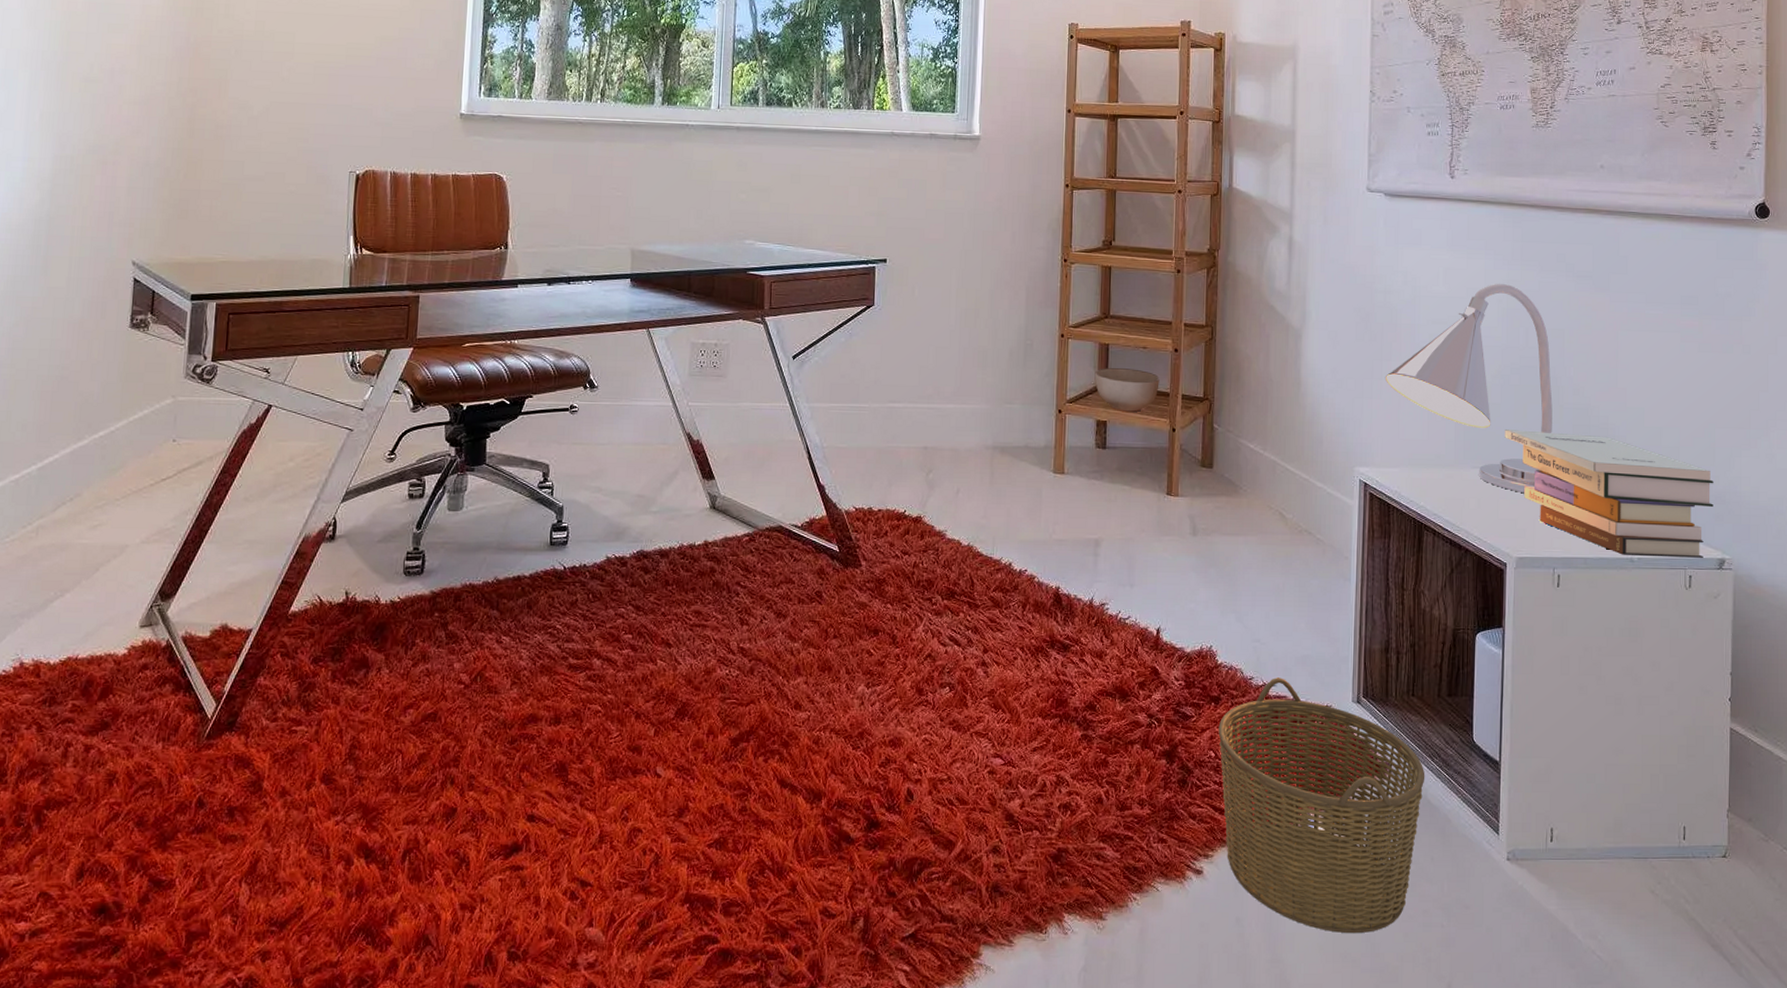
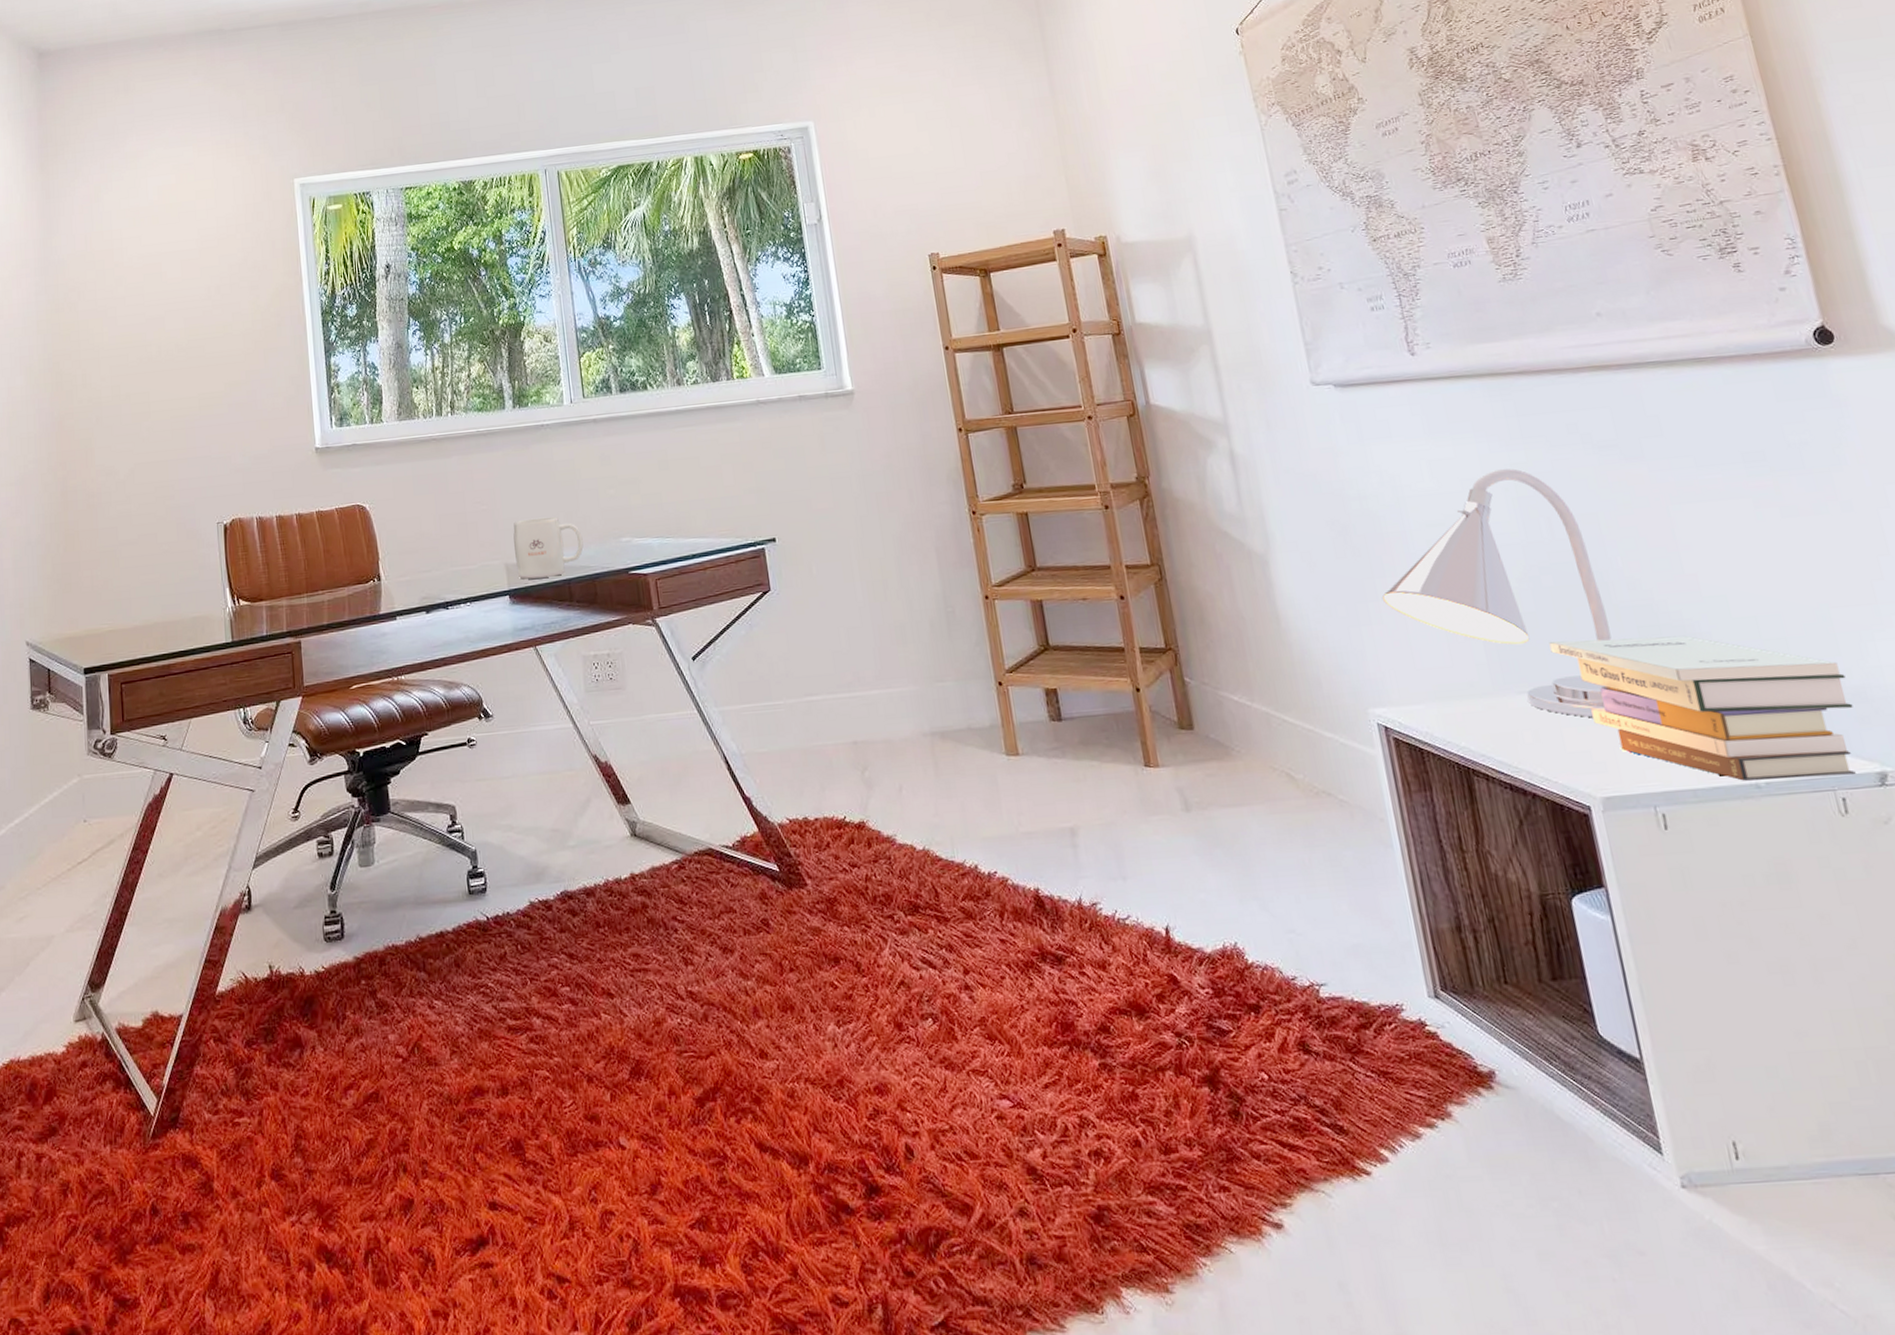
mug: none [642,210,709,267] -> present [513,516,584,580]
bowl: present [1094,368,1161,413] -> none [1031,624,1111,676]
basket: present [1218,678,1425,934] -> none [1264,974,1558,1296]

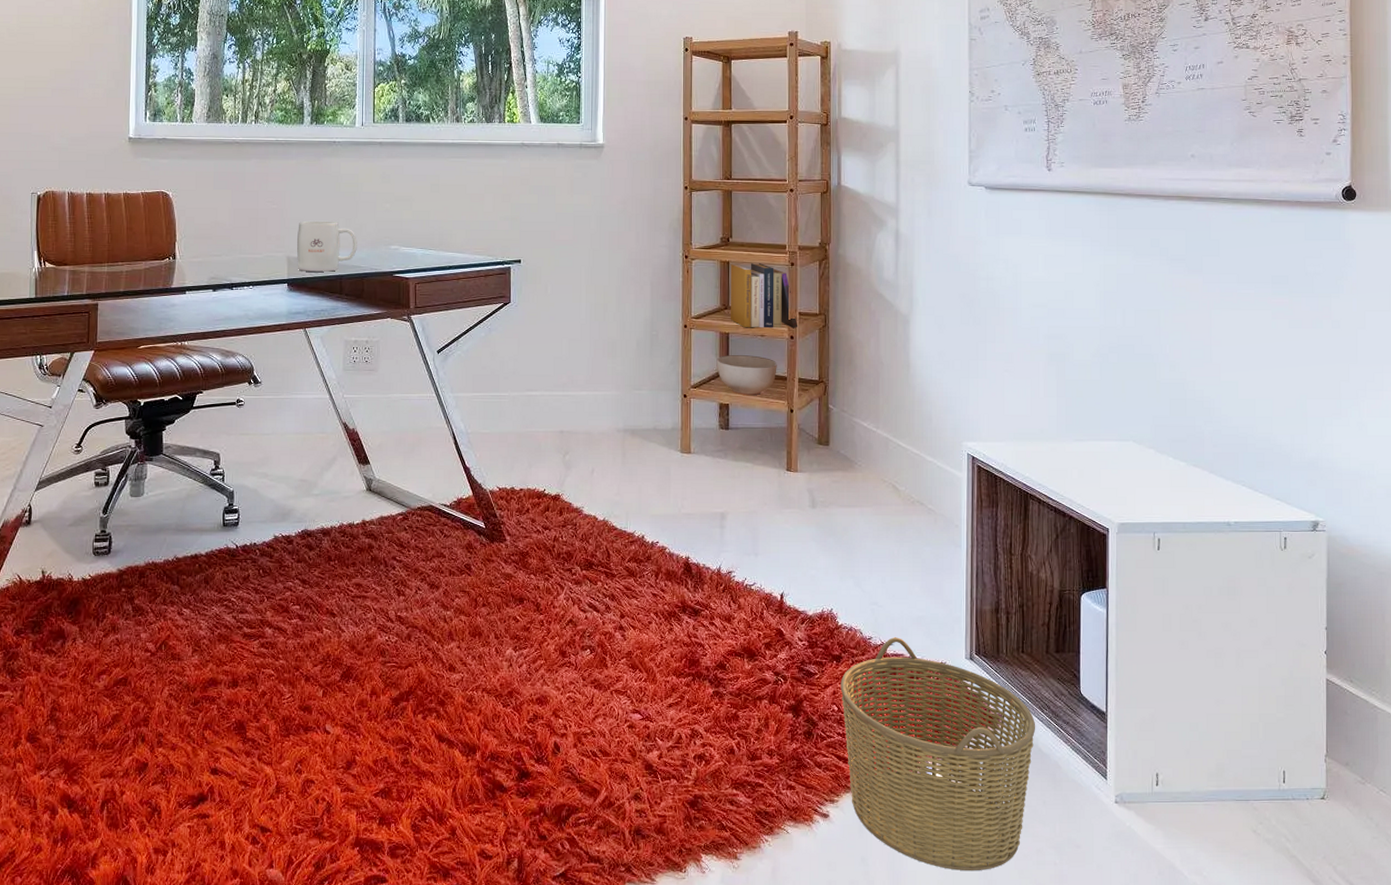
books: none [1029,510,1128,591] -> present [730,263,798,329]
bowl: none [1031,624,1111,676] -> present [716,355,778,396]
basket: none [1264,974,1558,1296] -> present [840,637,1036,871]
table lamp: present [1381,468,1612,718] -> none [989,268,1150,464]
books: present [1549,635,1856,781] -> none [1104,404,1307,522]

